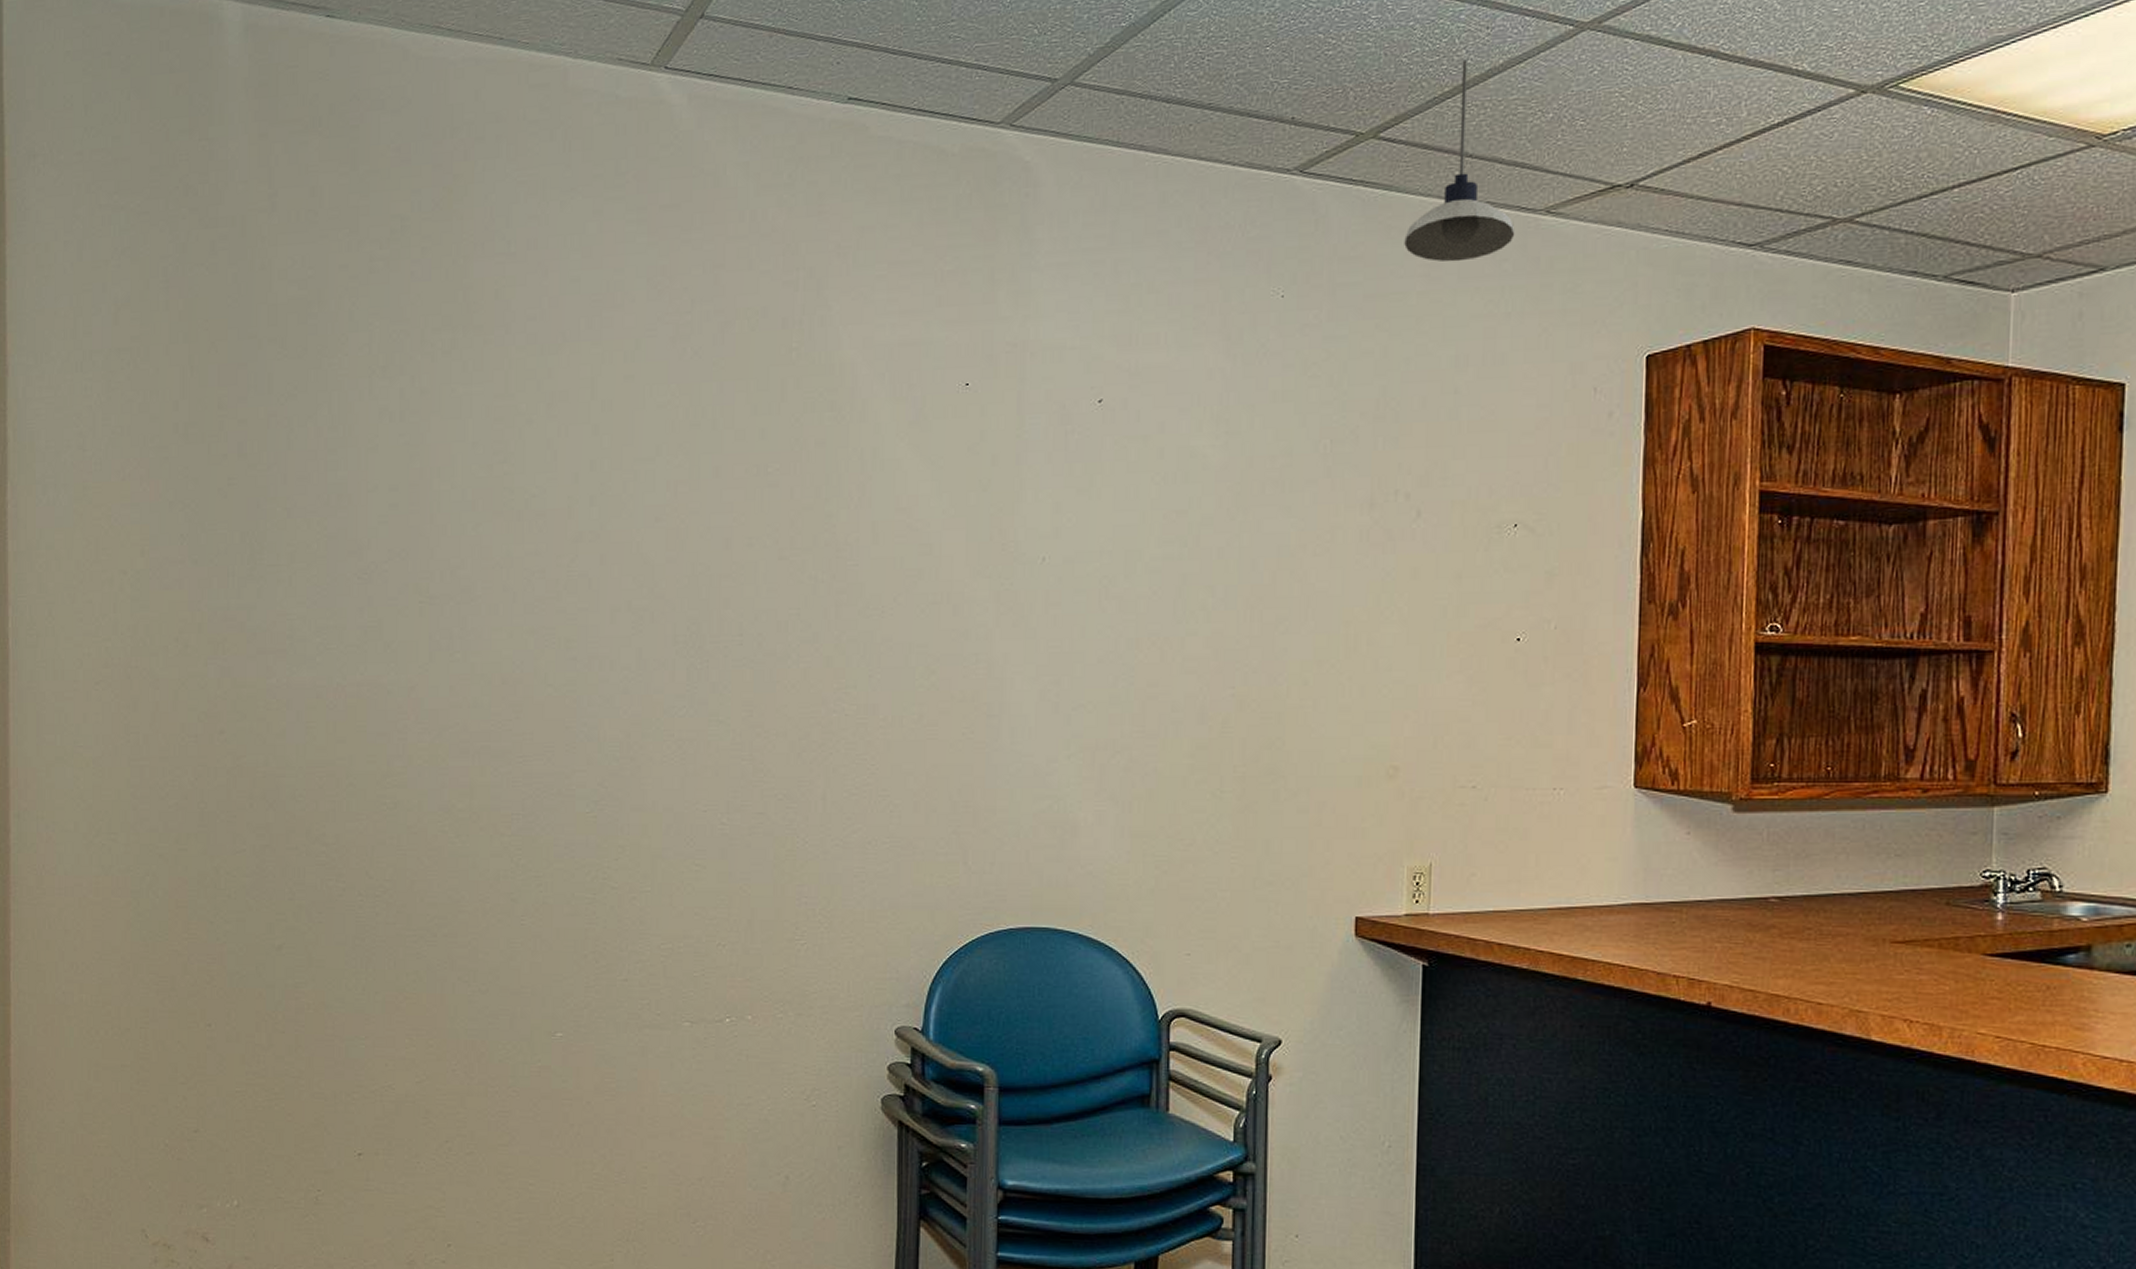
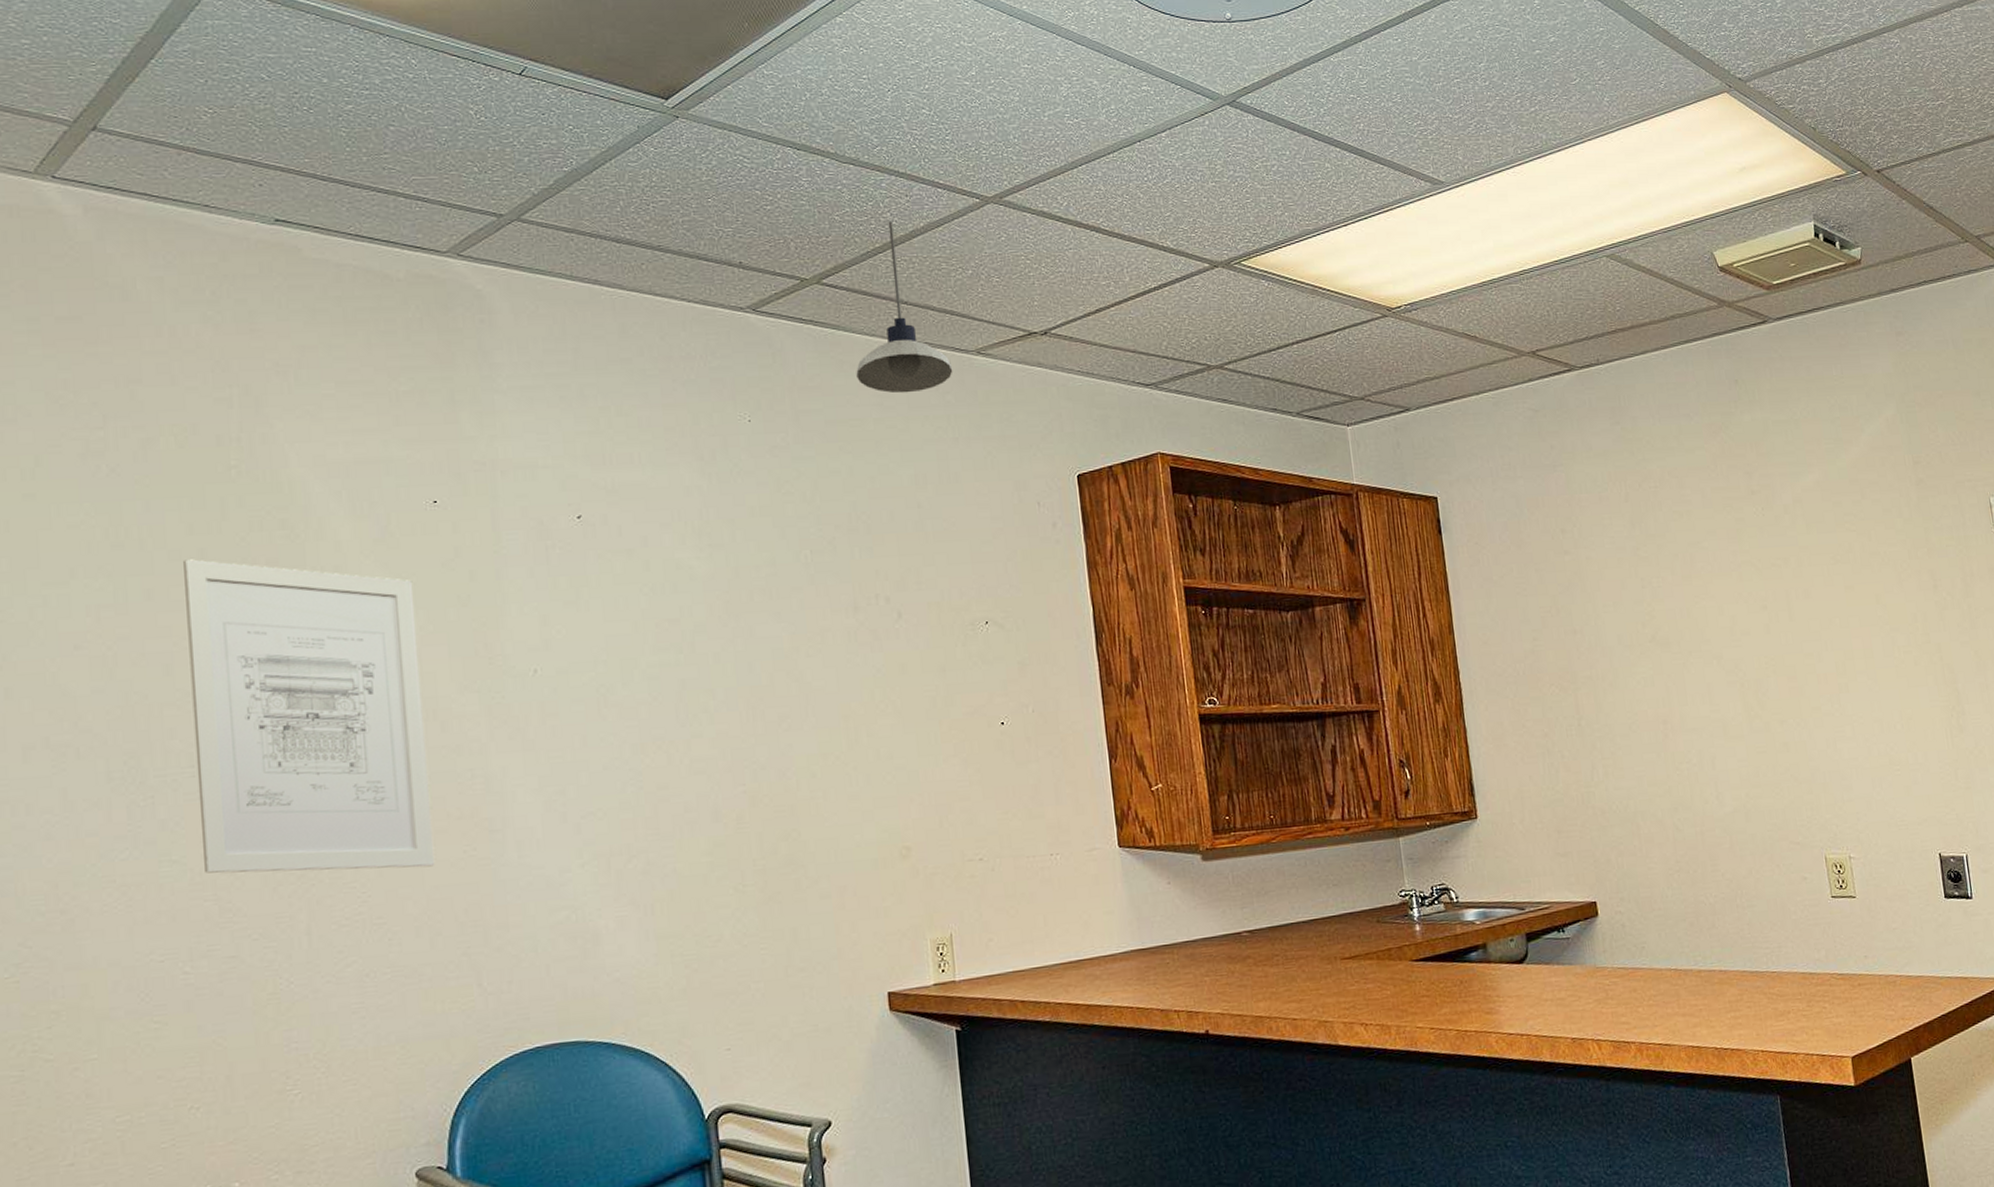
wall art: none [744,439,940,746] -> present [183,559,435,874]

